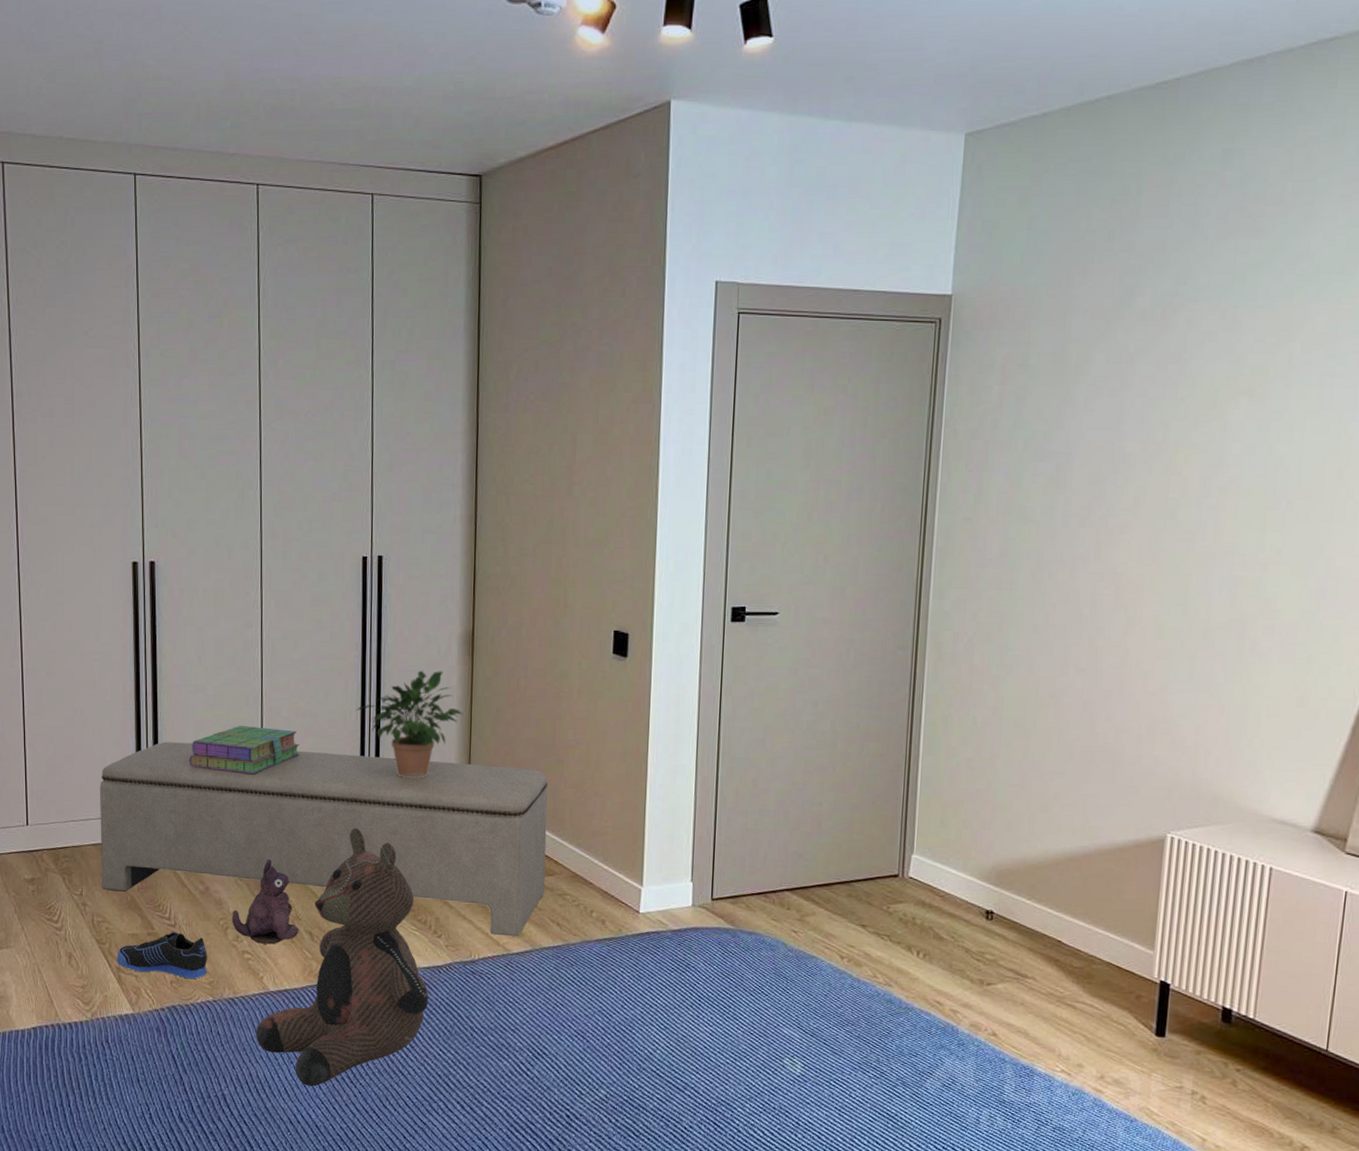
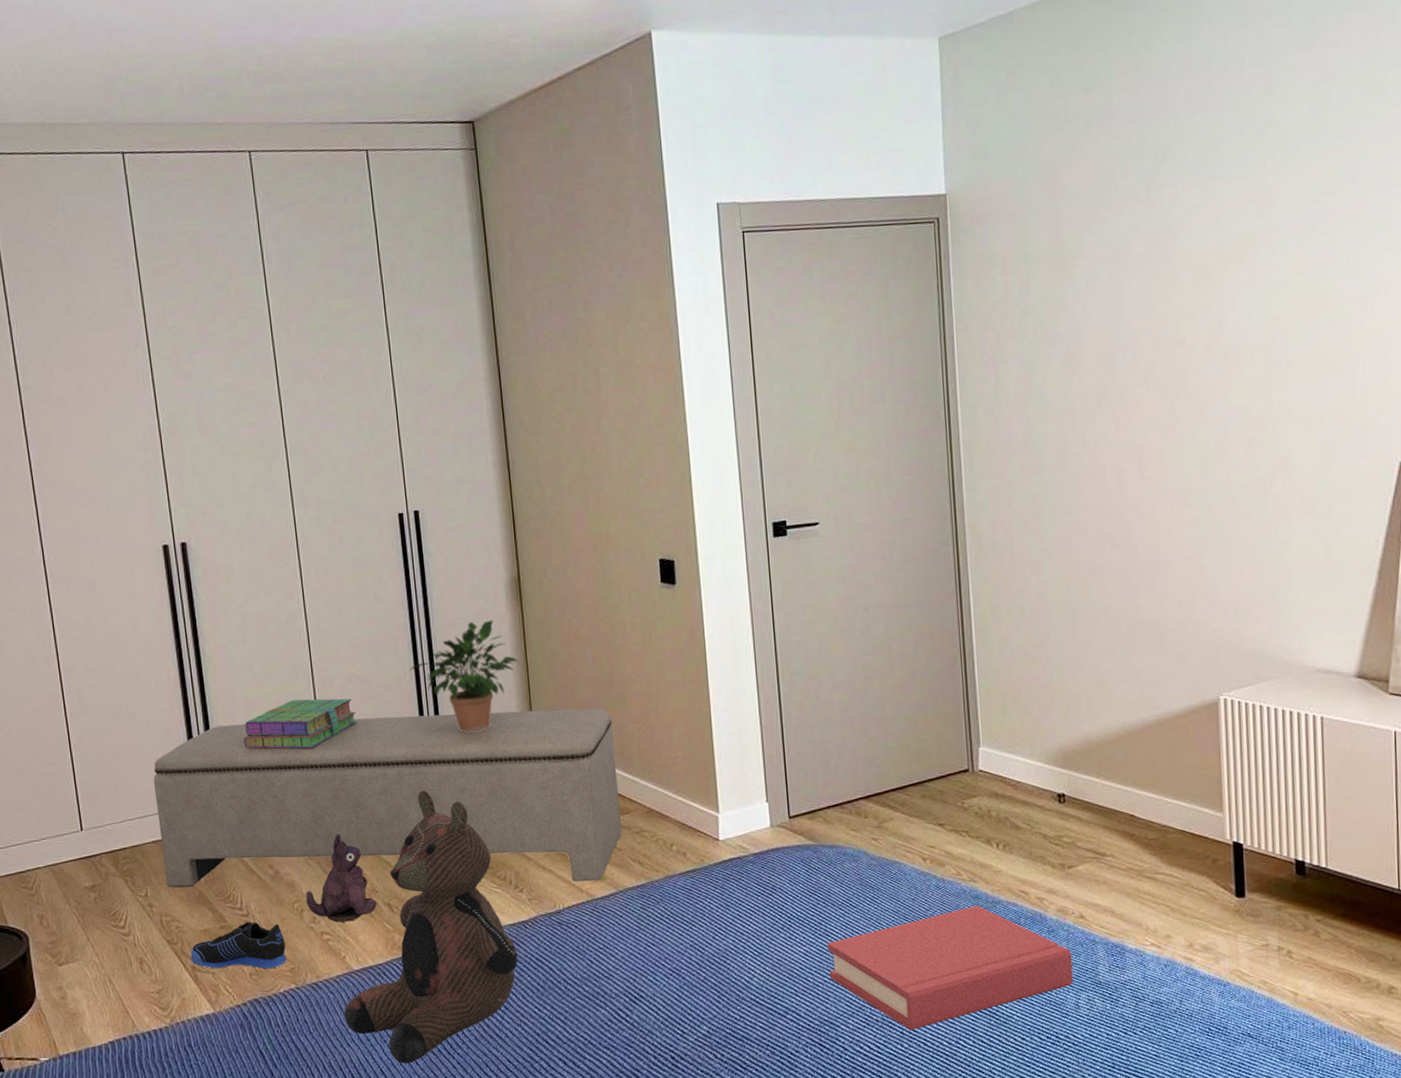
hardback book: none [732,1009,979,1122] -> present [827,904,1073,1031]

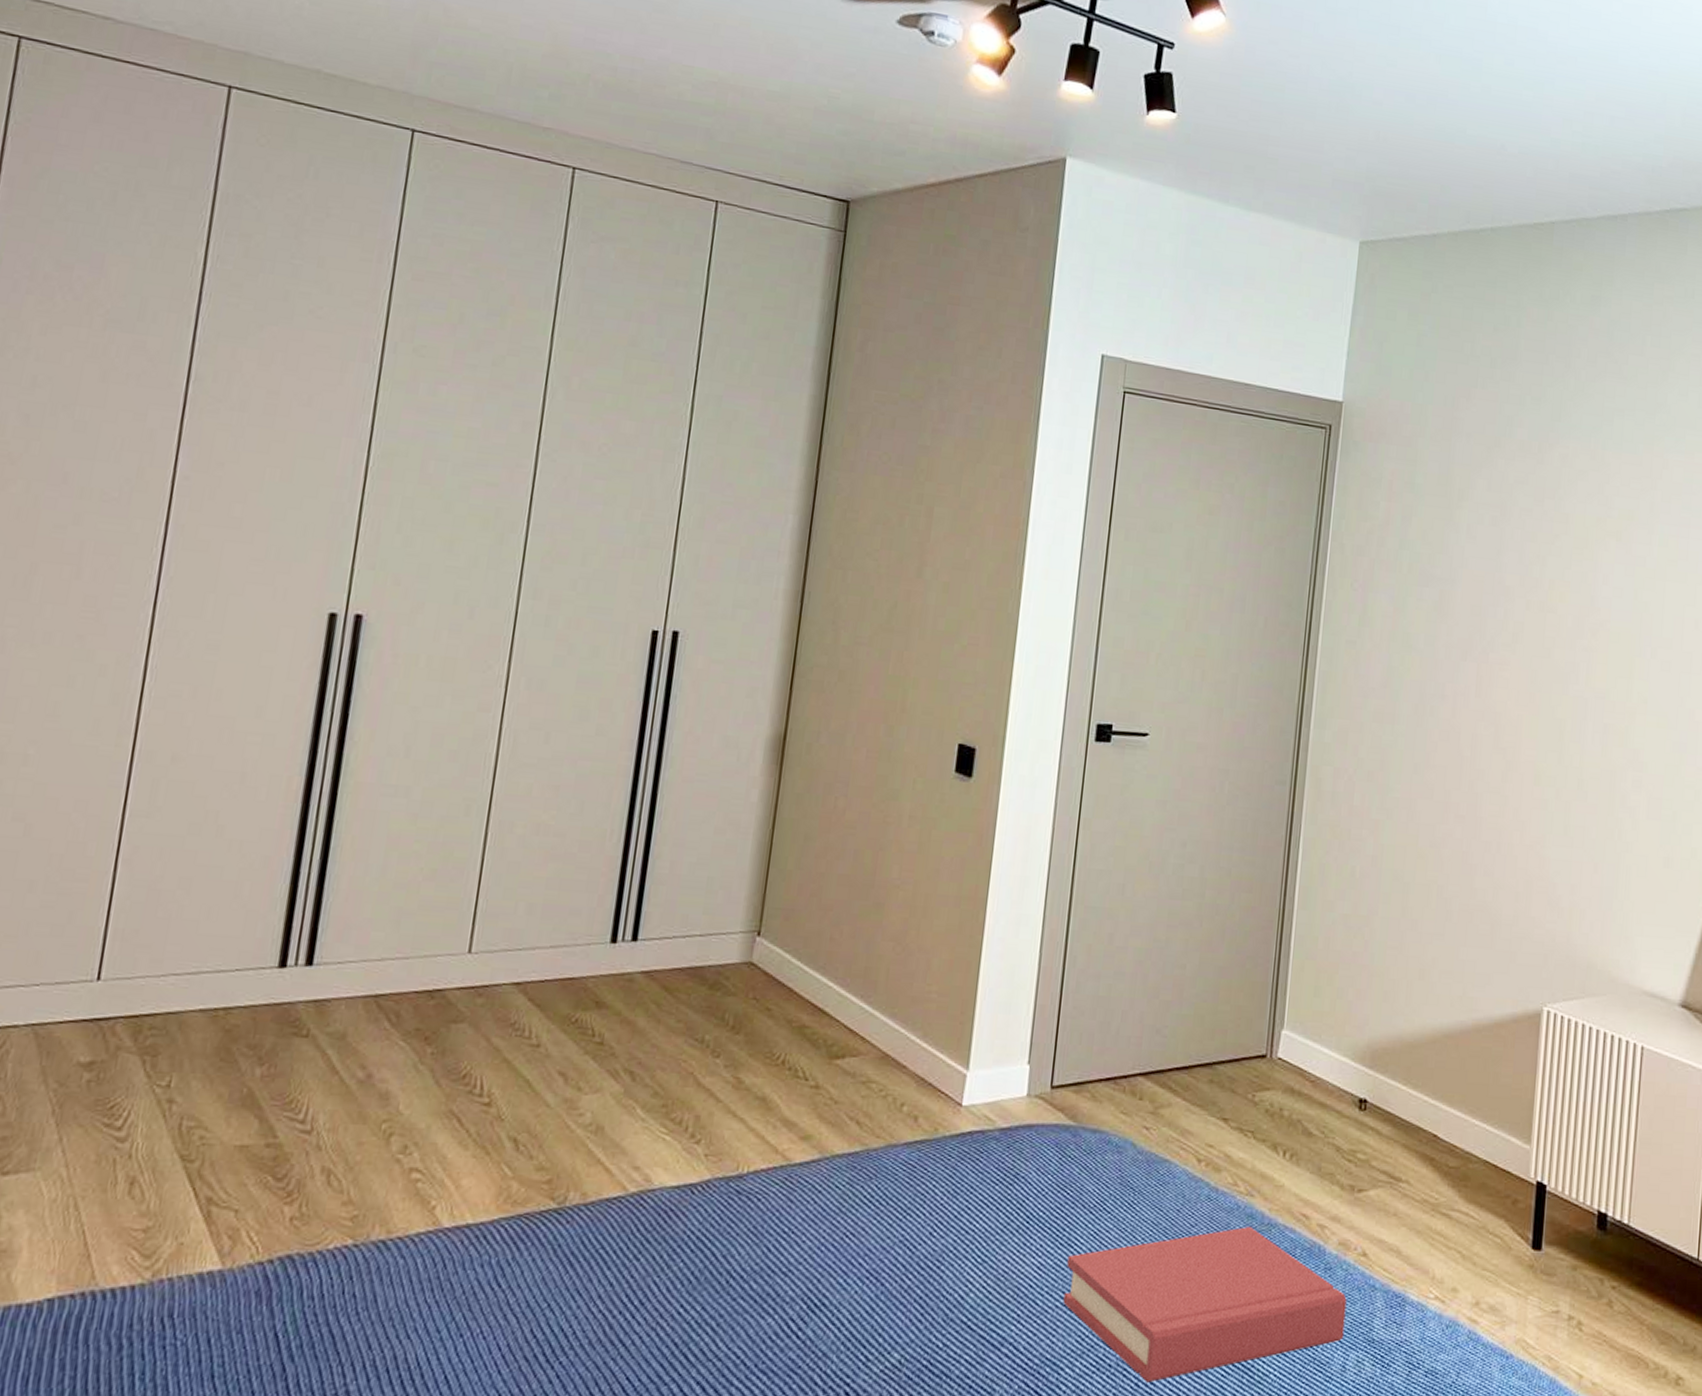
bench: present [153,708,622,888] -> none [204,862,861,1141]
sneaker: present [190,921,287,969] -> none [208,1140,355,1213]
stack of books: present [243,698,357,749] -> none [369,843,535,913]
plush toy: present [306,833,377,922] -> none [399,1032,499,1158]
teddy bear: present [344,790,518,1064] -> none [411,989,674,1371]
potted plant: present [410,620,519,733] -> none [619,780,762,924]

